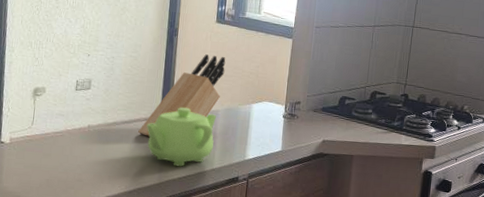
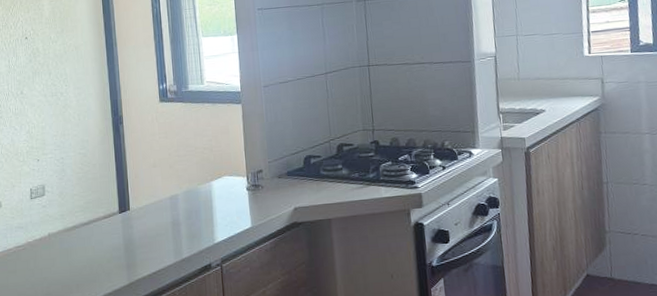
knife block: present [138,54,226,137] -> none [99,136,177,235]
teapot: present [146,108,216,167] -> none [106,198,179,263]

